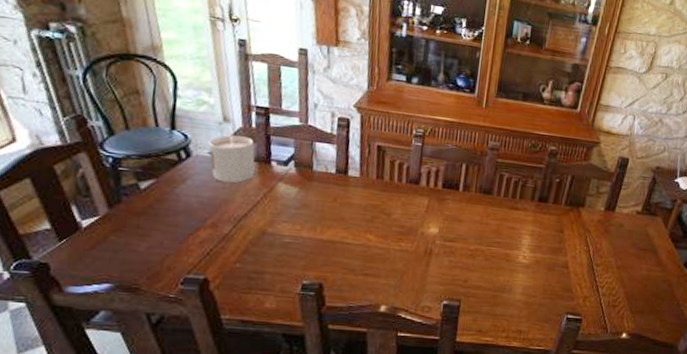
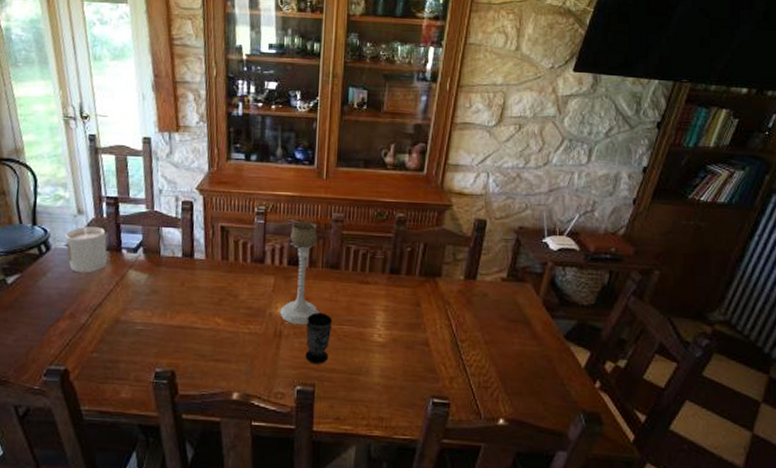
candle holder: none [431,146,473,245] -> present [280,220,320,325]
cup: none [453,234,482,282] -> present [305,312,333,364]

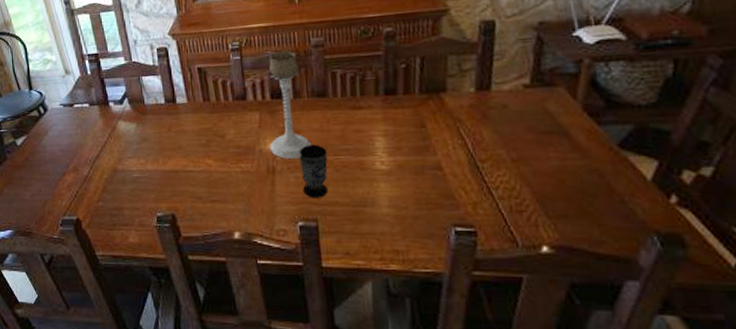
candle: present [65,227,107,273] -> none [58,84,97,129]

